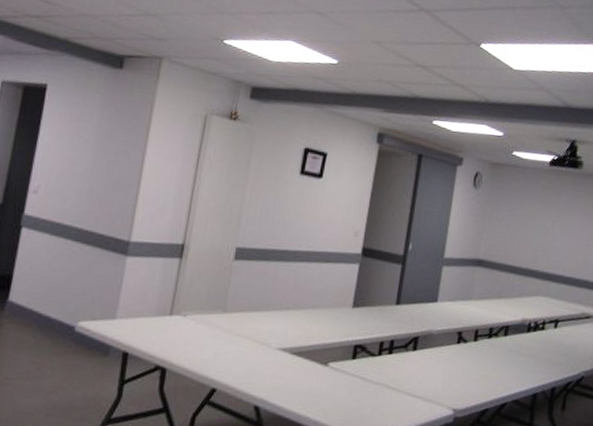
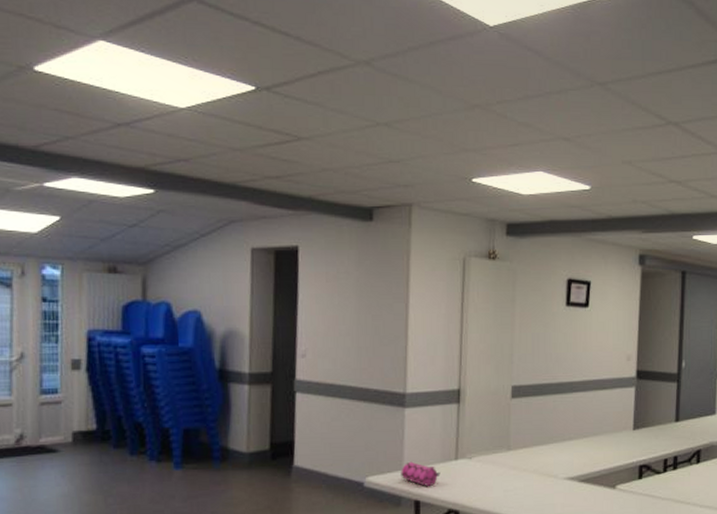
pencil case: none [113,311,153,340] -> present [401,461,441,487]

